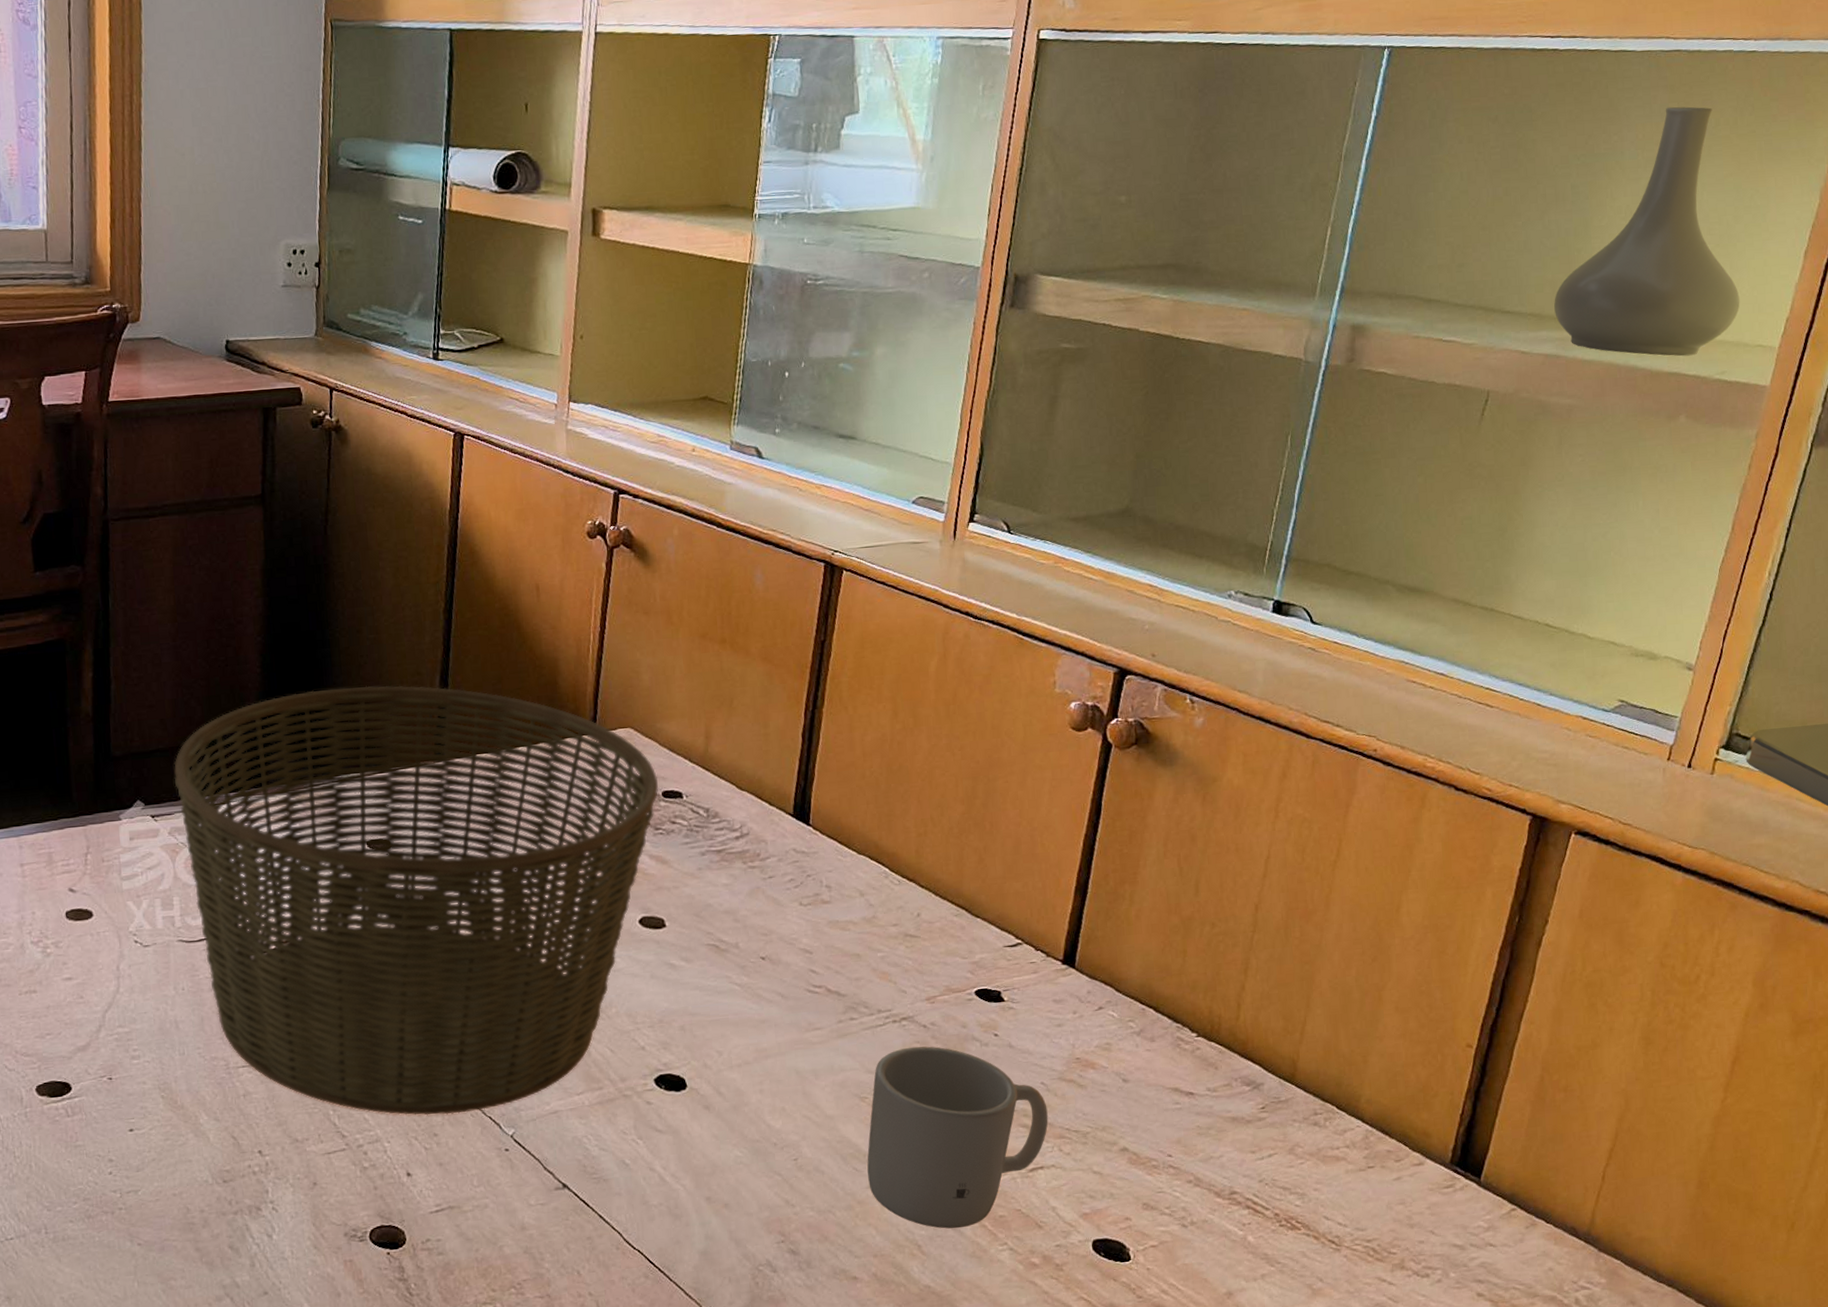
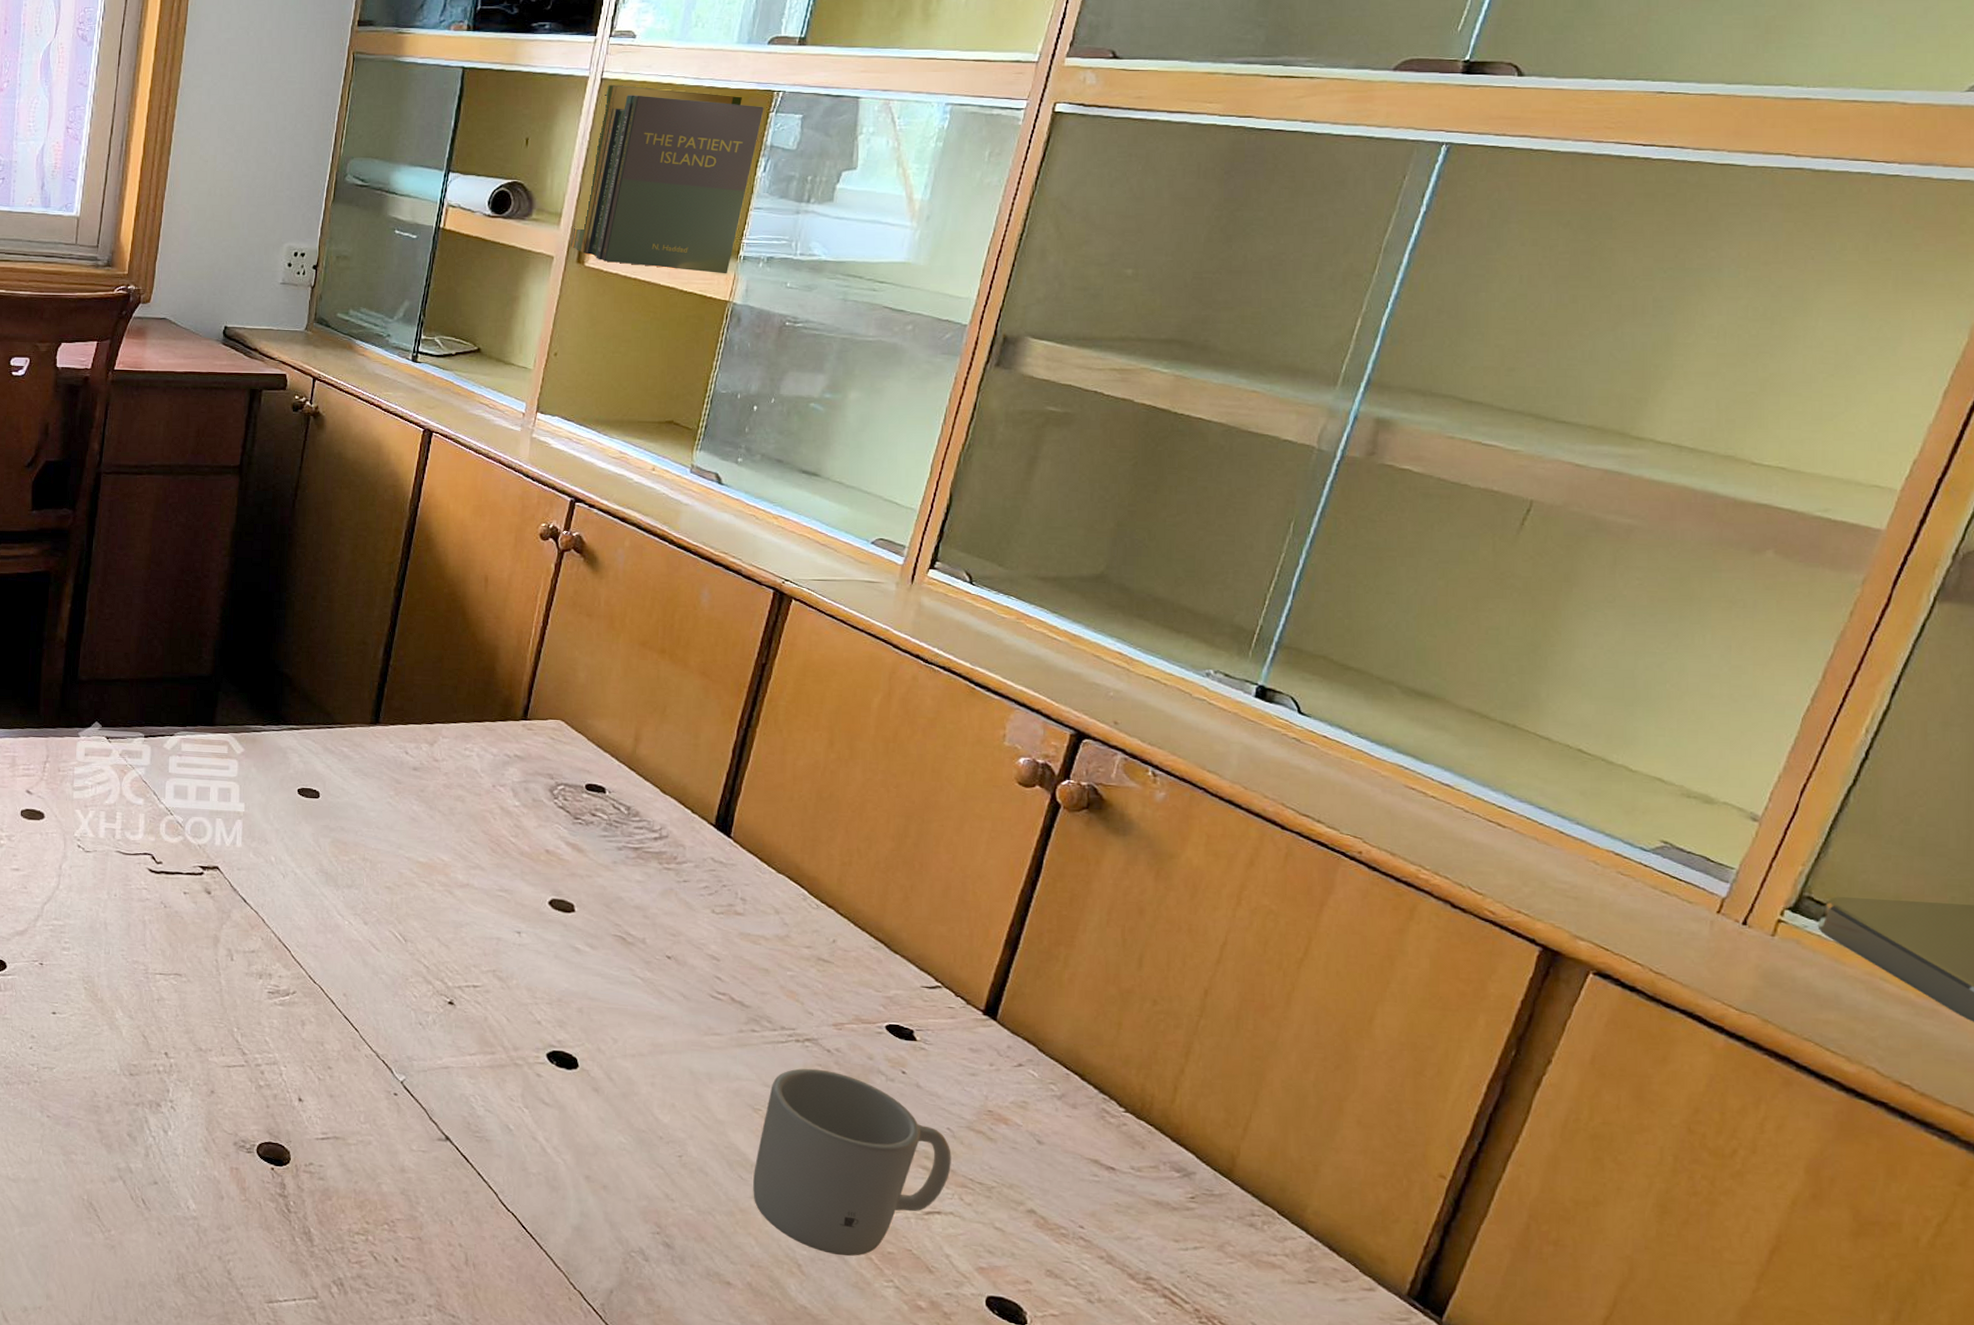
basket: present [174,685,659,1116] -> none [130,645,583,1053]
books: none [584,39,762,235] -> present [571,85,764,274]
decorative vase: present [1554,106,1740,356] -> none [1620,226,1855,489]

